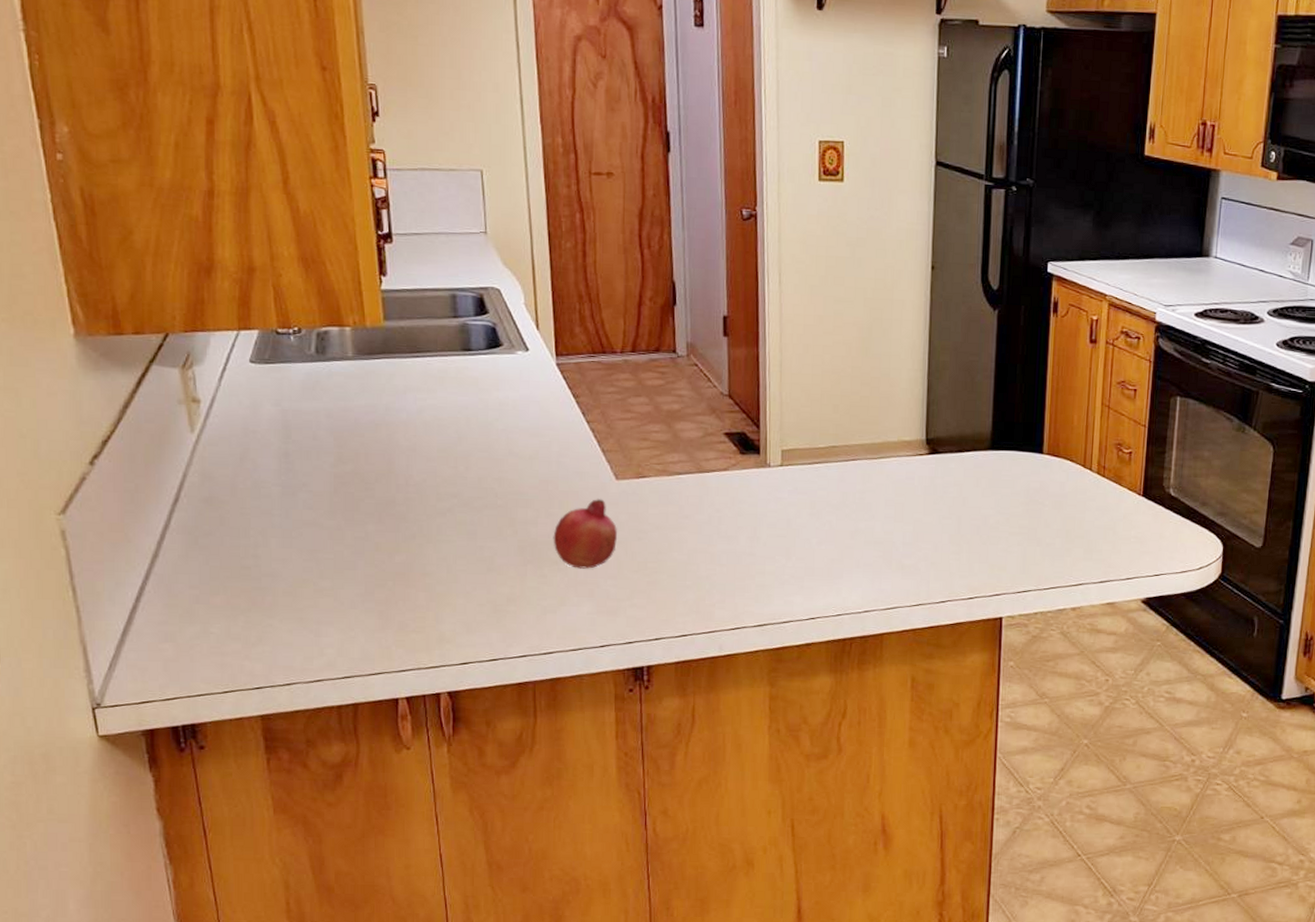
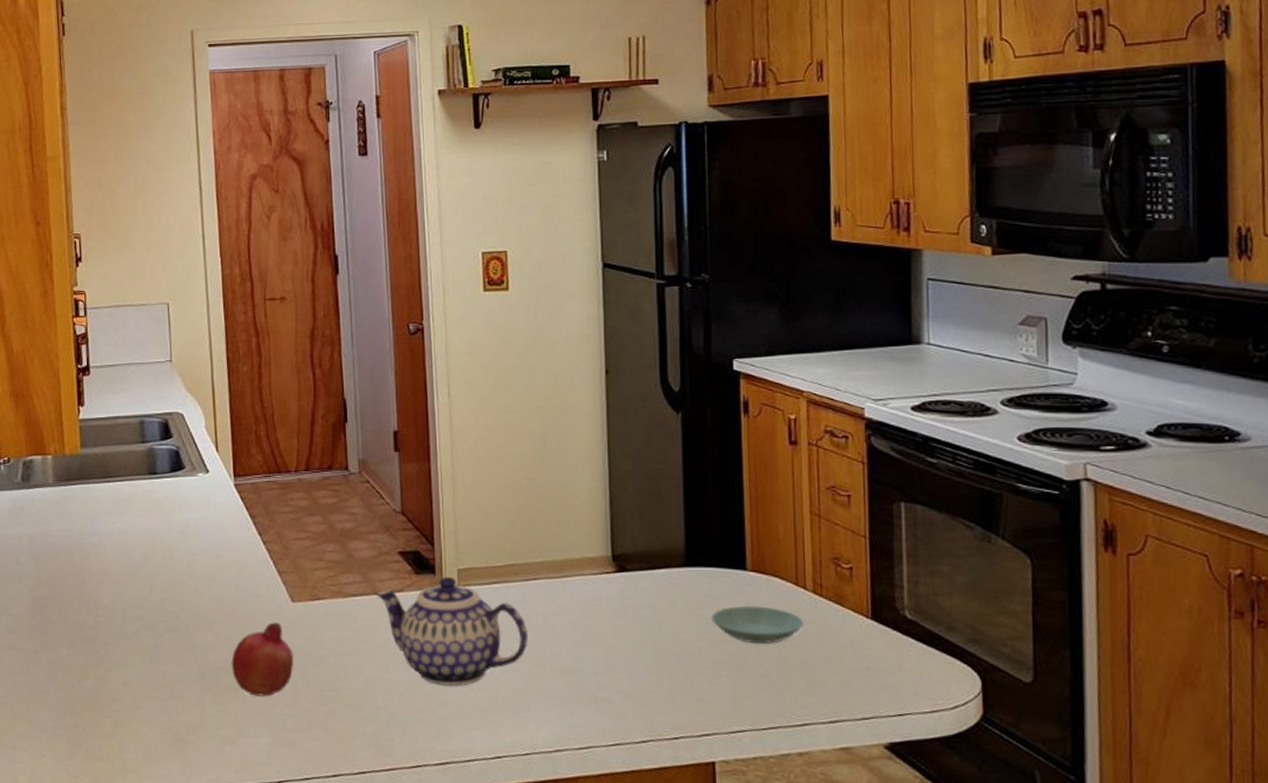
teapot: none [700,456,846,556] -> present [375,576,529,686]
saucer: none [1009,484,1087,517] -> present [711,605,803,644]

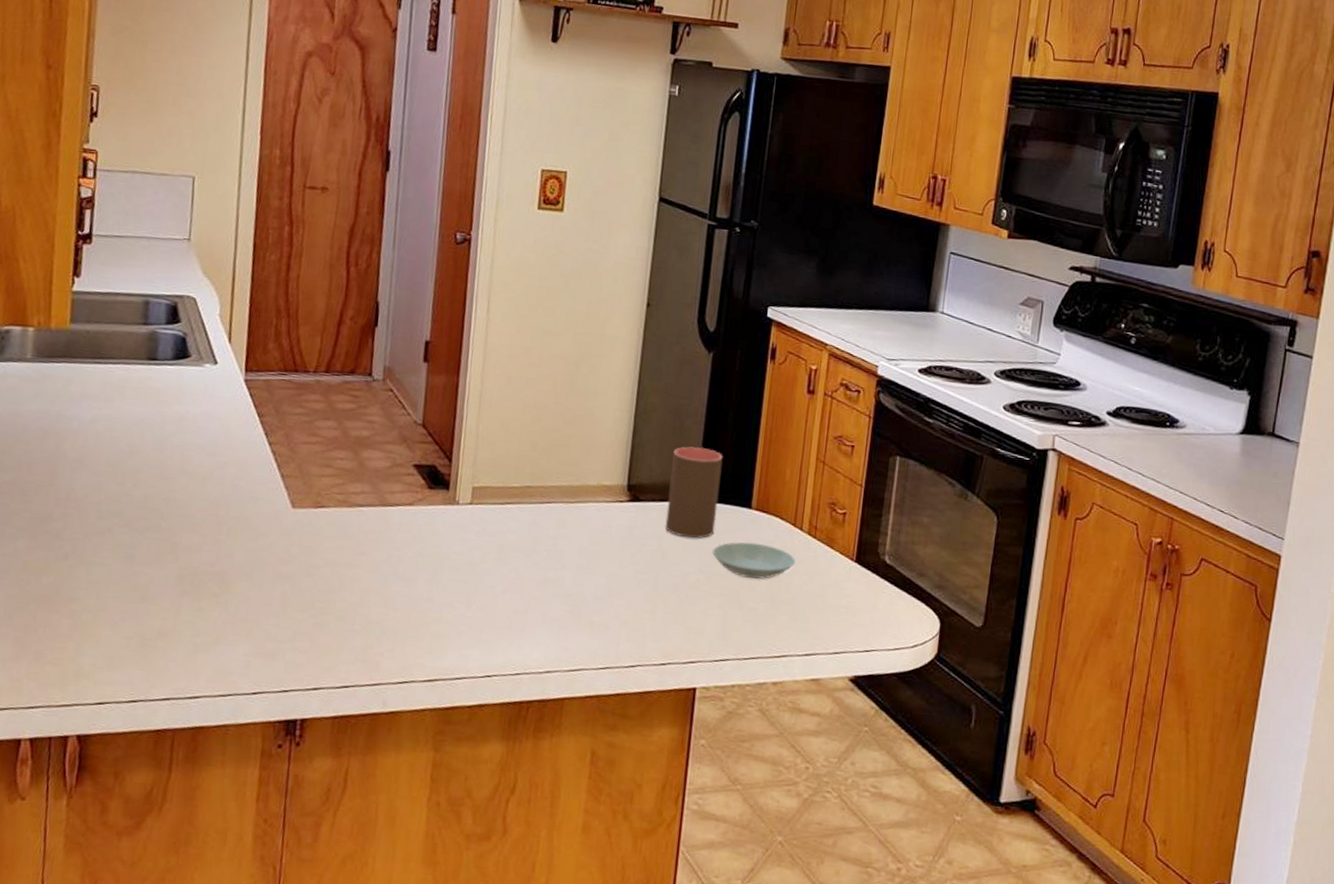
fruit: present [231,622,293,697] -> none [216,527,287,605]
teapot: present [375,576,529,686] -> none [383,493,535,604]
cup: none [655,510,711,606] -> present [665,446,723,539]

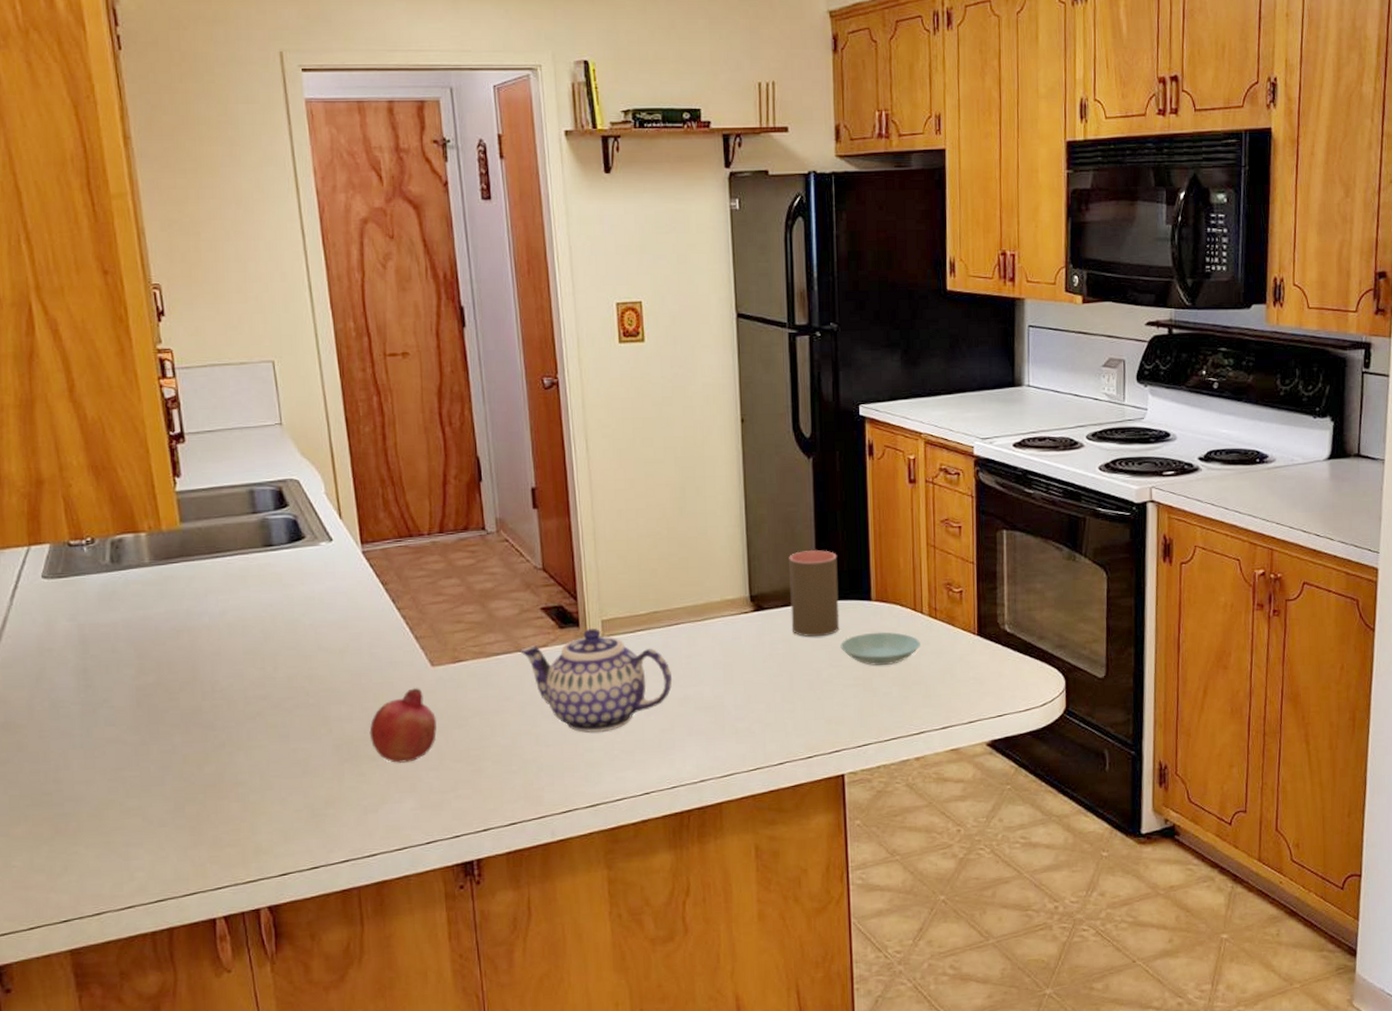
fruit: none [216,527,287,605] -> present [369,688,437,763]
teapot: none [383,493,535,604] -> present [519,628,673,733]

